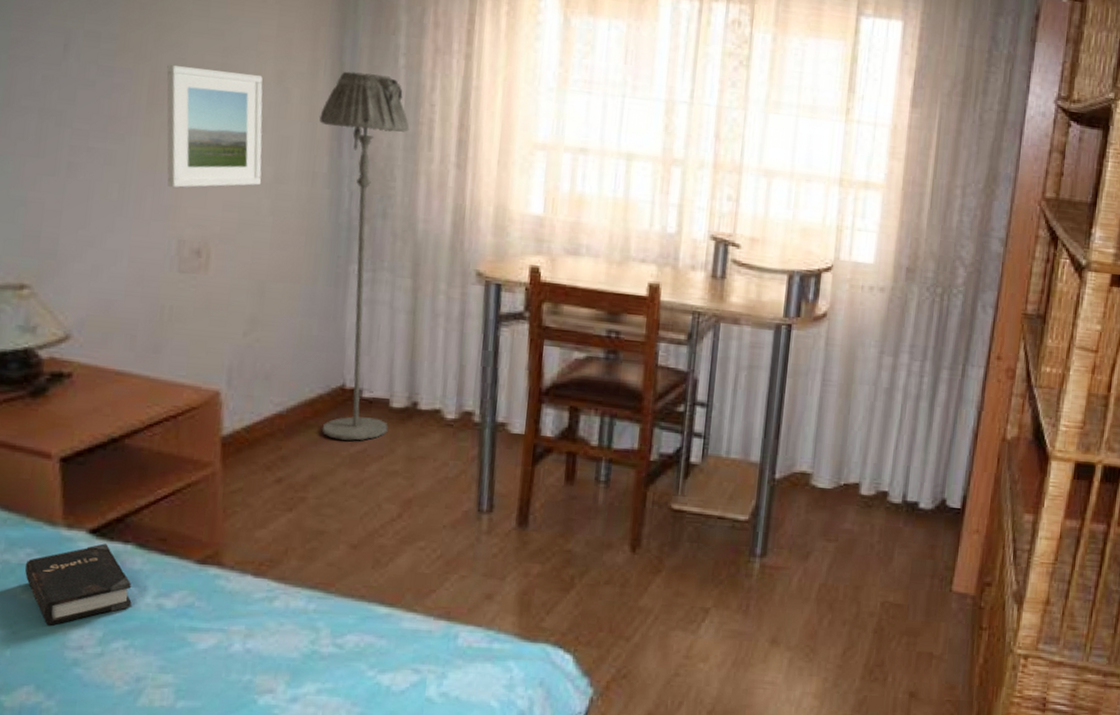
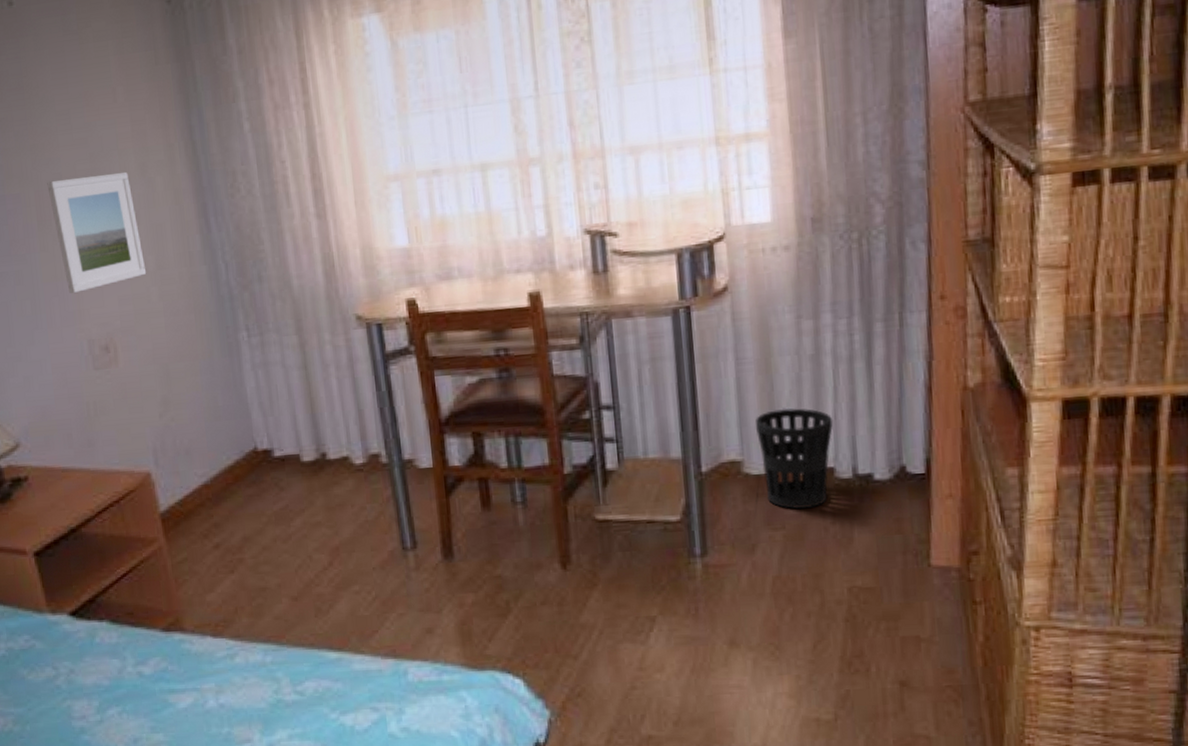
hardback book: present [25,543,132,626] -> none [25,623,117,700]
floor lamp: present [319,71,410,441] -> none [184,144,304,500]
wastebasket: none [828,431,895,525] -> present [755,408,834,510]

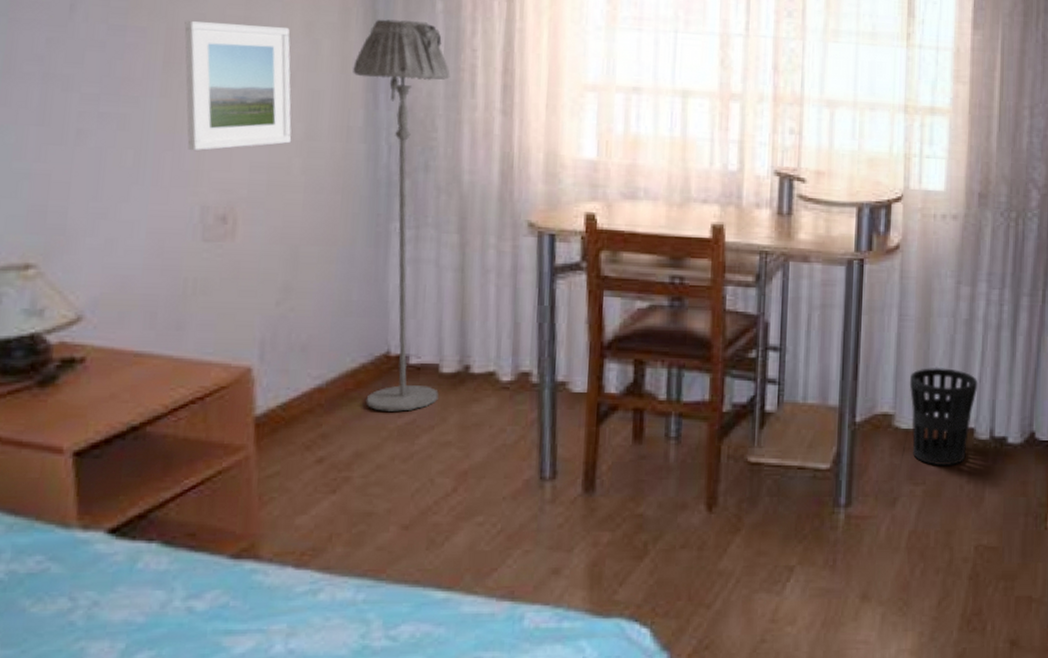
floor lamp: none [184,144,304,500] -> present [353,19,451,412]

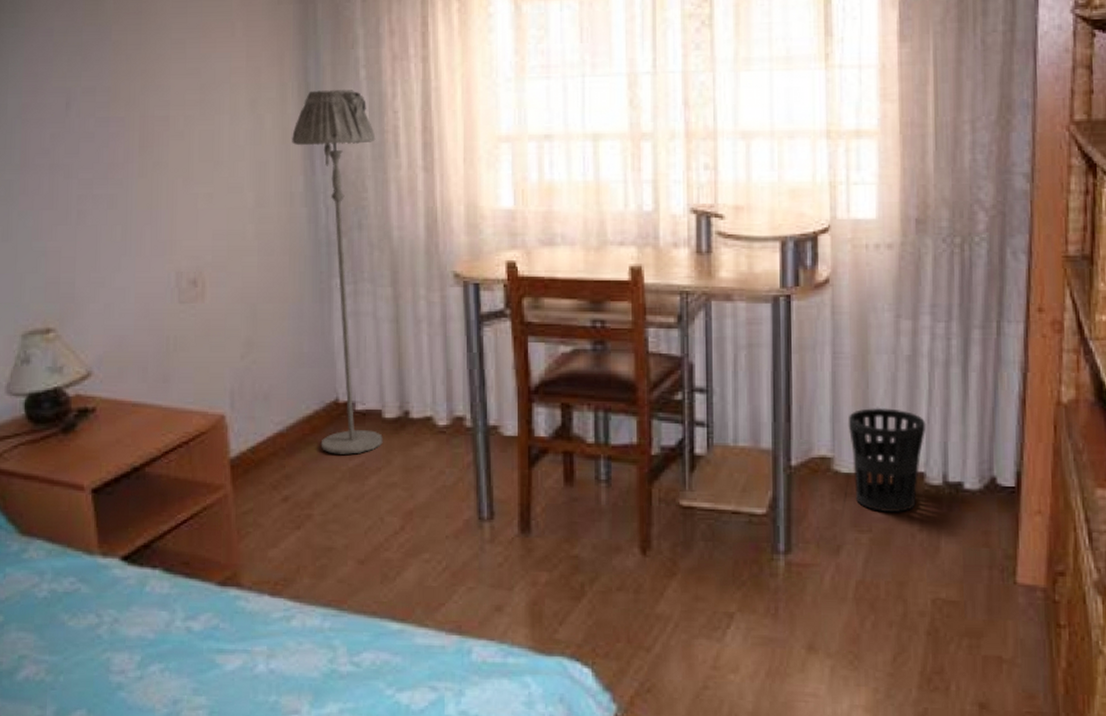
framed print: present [184,20,292,151] -> none [153,106,245,224]

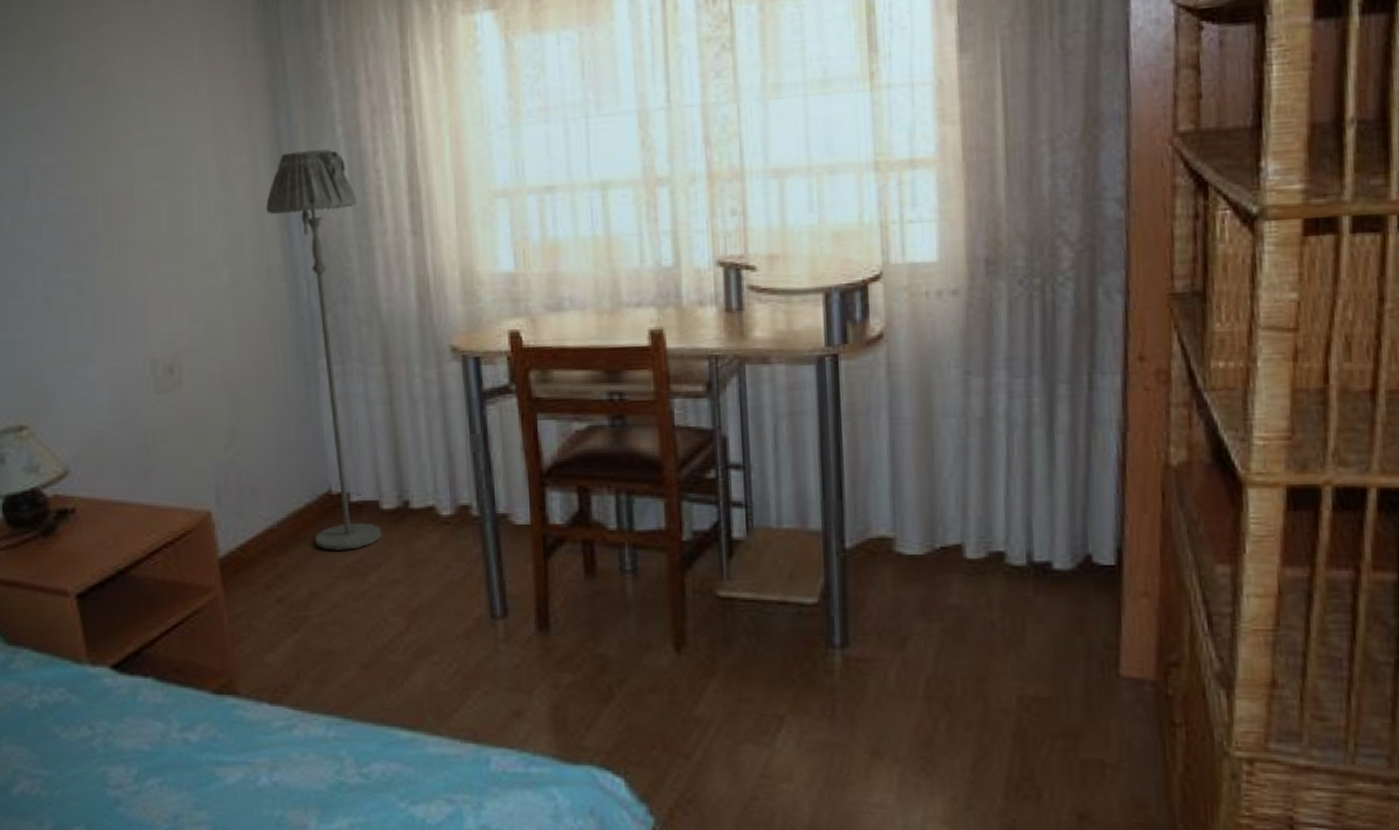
wastebasket: present [848,407,927,513] -> none [910,478,1005,599]

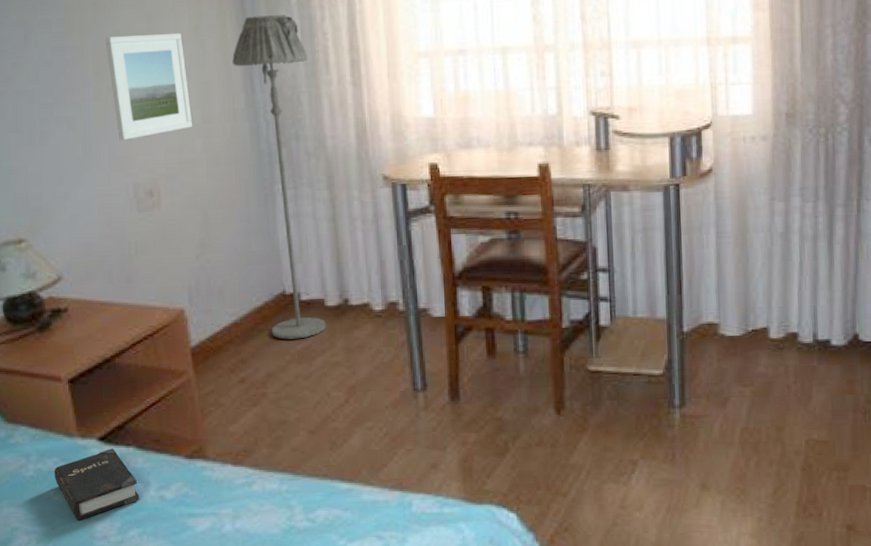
hardback book: none [60,678,159,764] -> present [54,448,140,520]
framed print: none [117,175,220,308] -> present [105,32,193,141]

